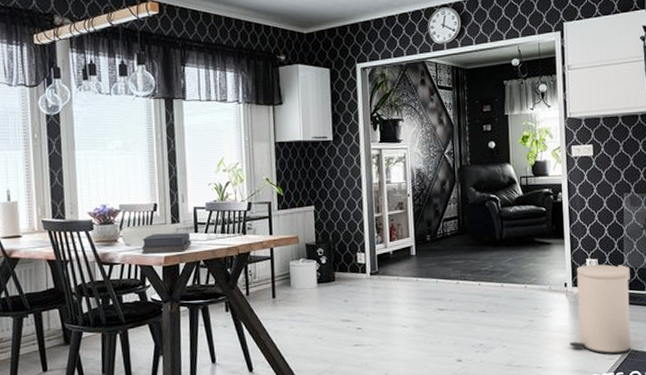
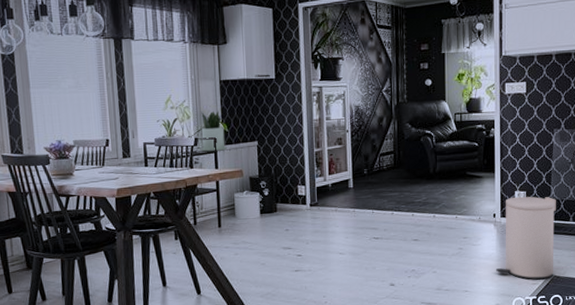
bowl: present [121,223,177,246] -> none [76,158,128,179]
book: present [141,232,191,255] -> none [95,166,142,187]
planter: none [255,173,283,217] -> present [201,110,228,152]

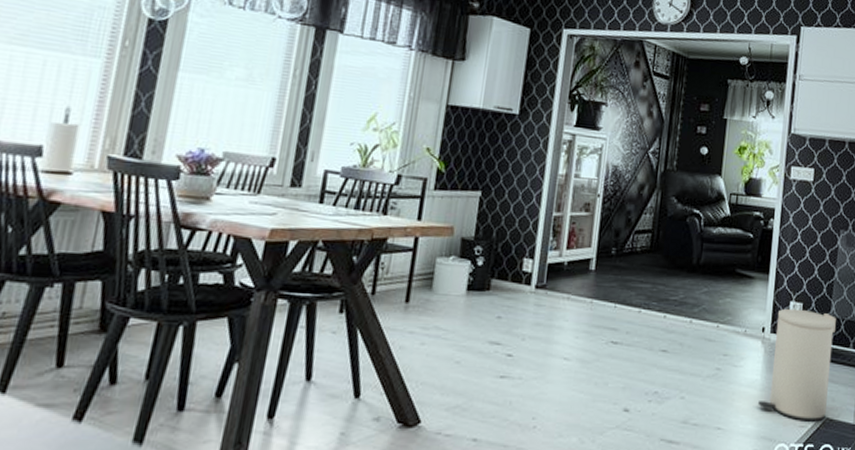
planter: present [201,110,228,152] -> none [403,141,442,197]

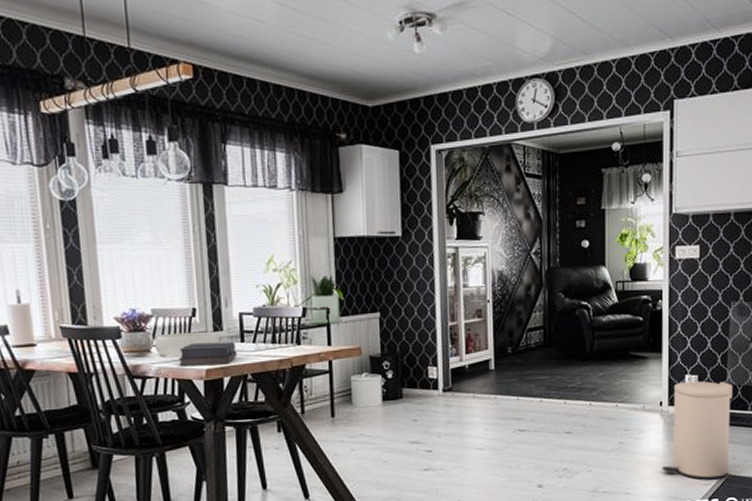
bowl: none [216,181,296,211] -> present [154,331,220,358]
book: none [240,196,312,227] -> present [178,341,237,367]
planter: none [403,141,442,197] -> present [310,274,343,325]

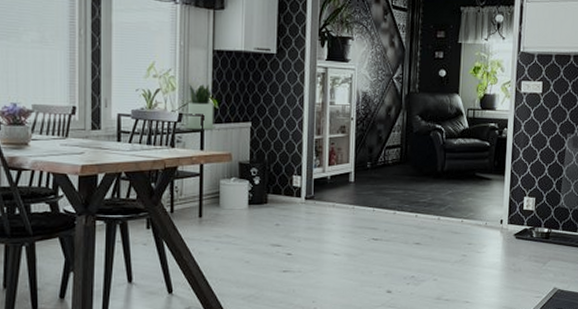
bowl: present [154,331,220,358] -> none [33,128,97,152]
book: present [178,341,237,367] -> none [55,140,113,162]
pedal bin: present [662,381,733,480] -> none [499,203,565,293]

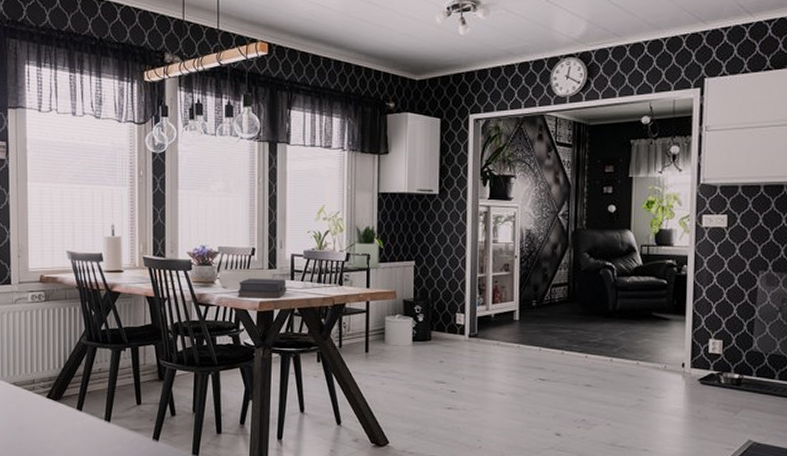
bowl: none [33,128,97,152] -> present [219,268,273,289]
book: none [55,140,113,162] -> present [237,278,287,299]

